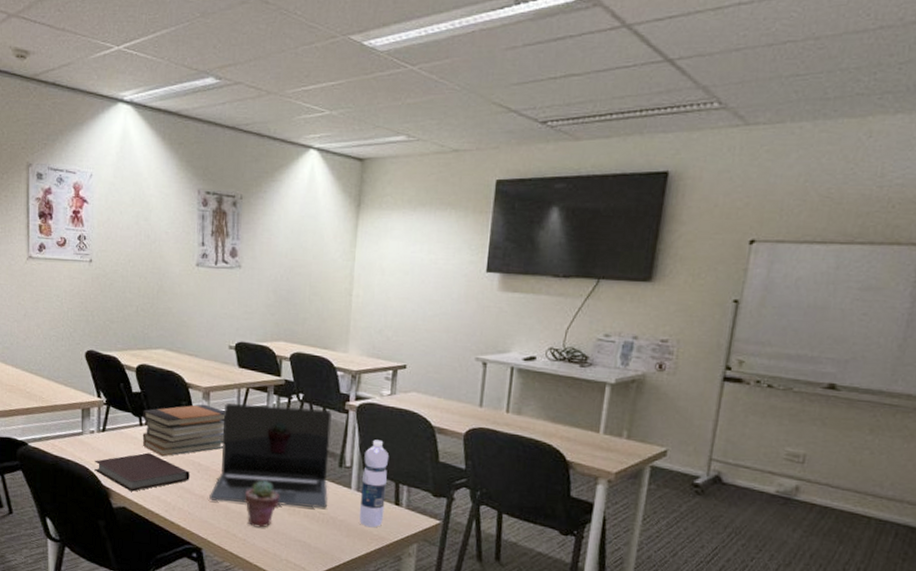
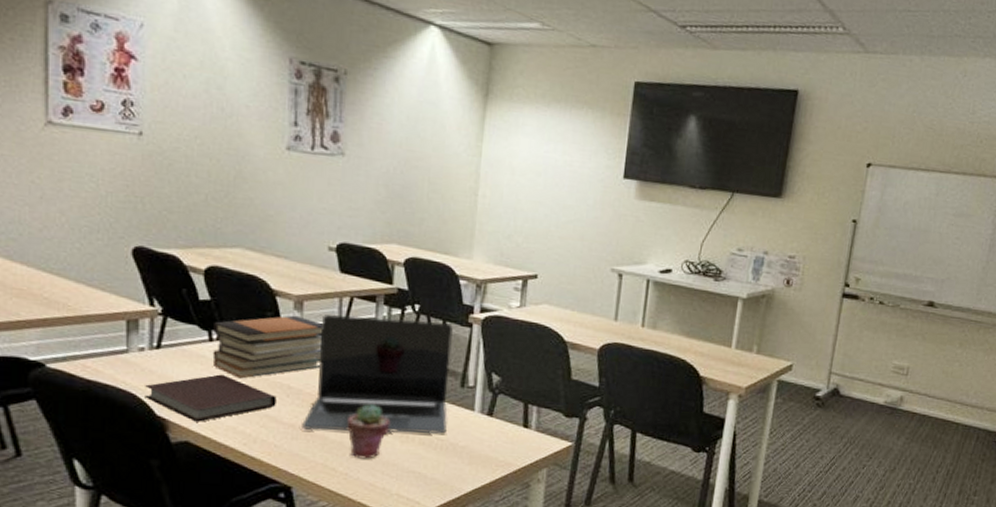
water bottle: present [359,440,390,528] -> none [483,356,518,453]

